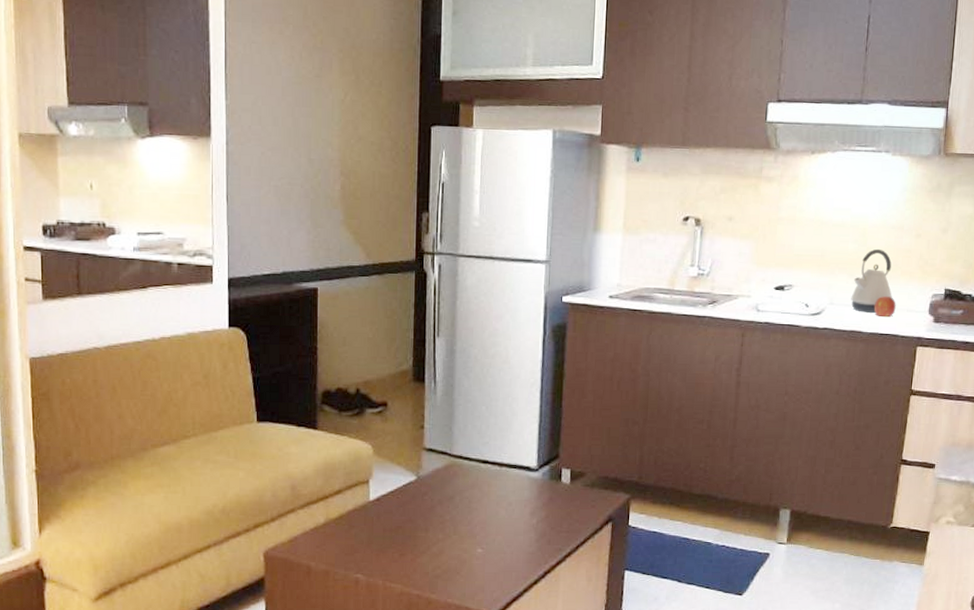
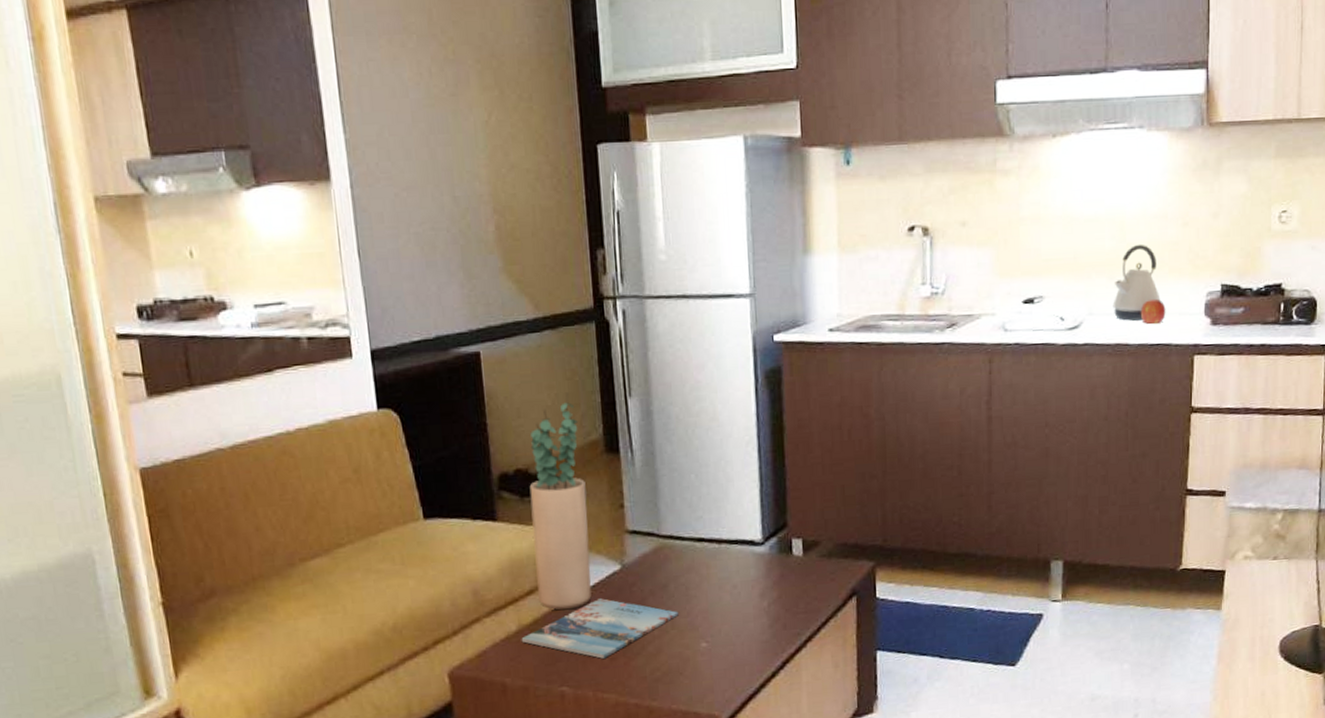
magazine: none [327,503,461,554] -> present [521,598,679,659]
vase: none [345,328,394,510] -> present [529,392,592,611]

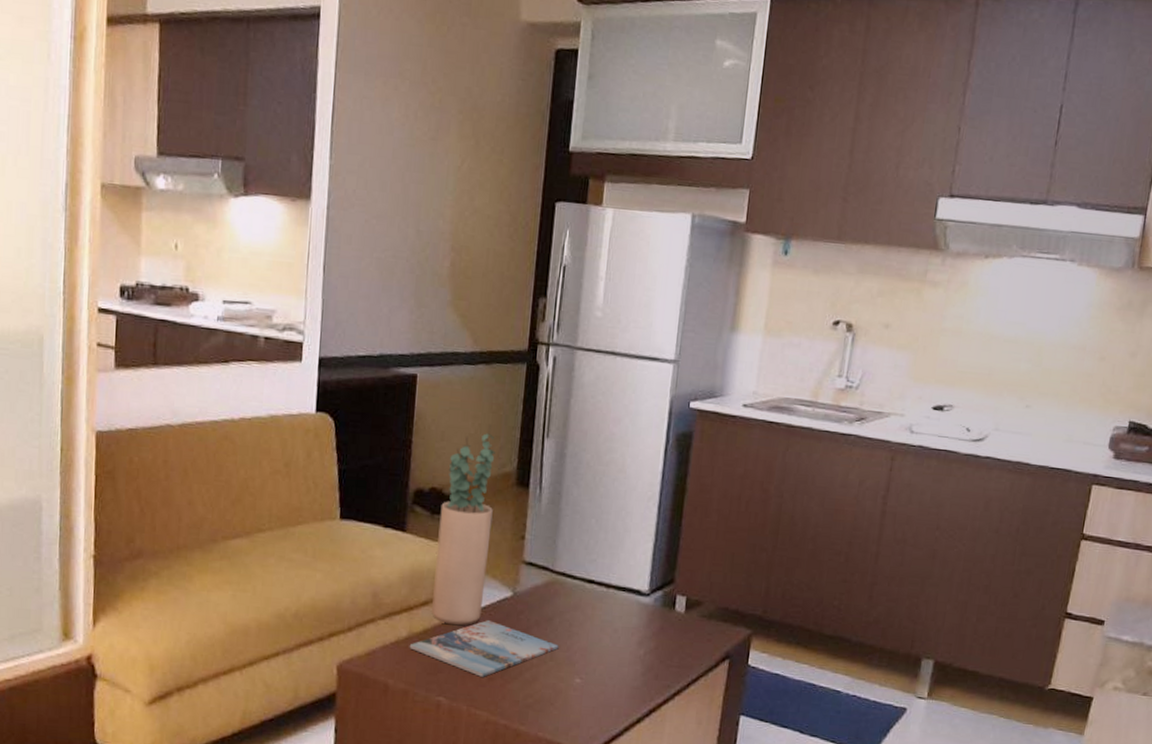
kettle: present [1113,244,1161,321] -> none [1019,370,1069,443]
fruit: present [1140,299,1166,325] -> none [1045,425,1072,450]

